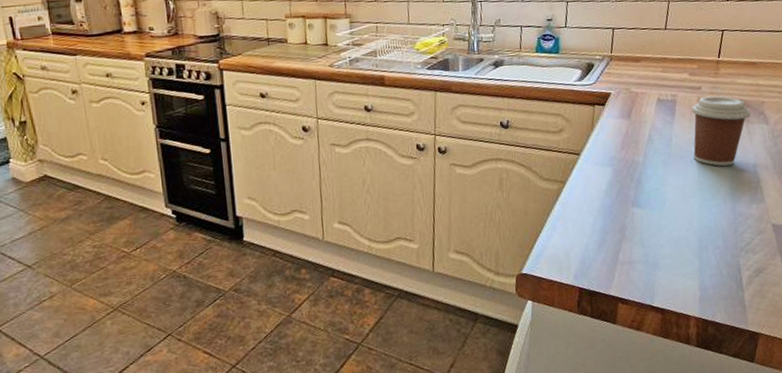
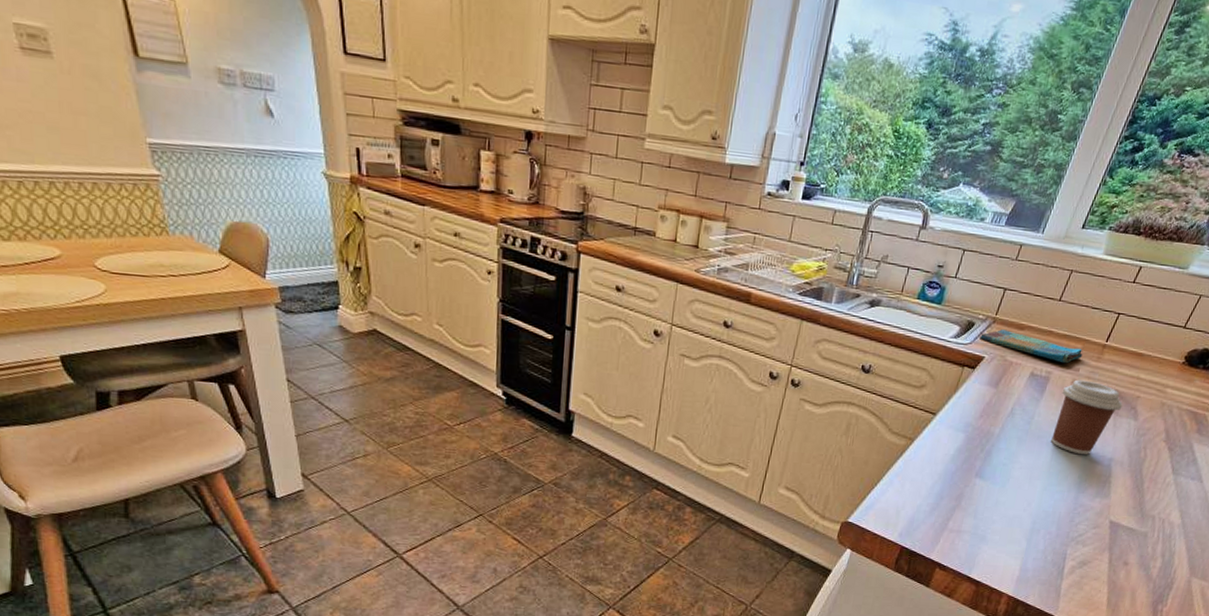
dish towel: none [602,65,701,85] -> present [980,329,1083,364]

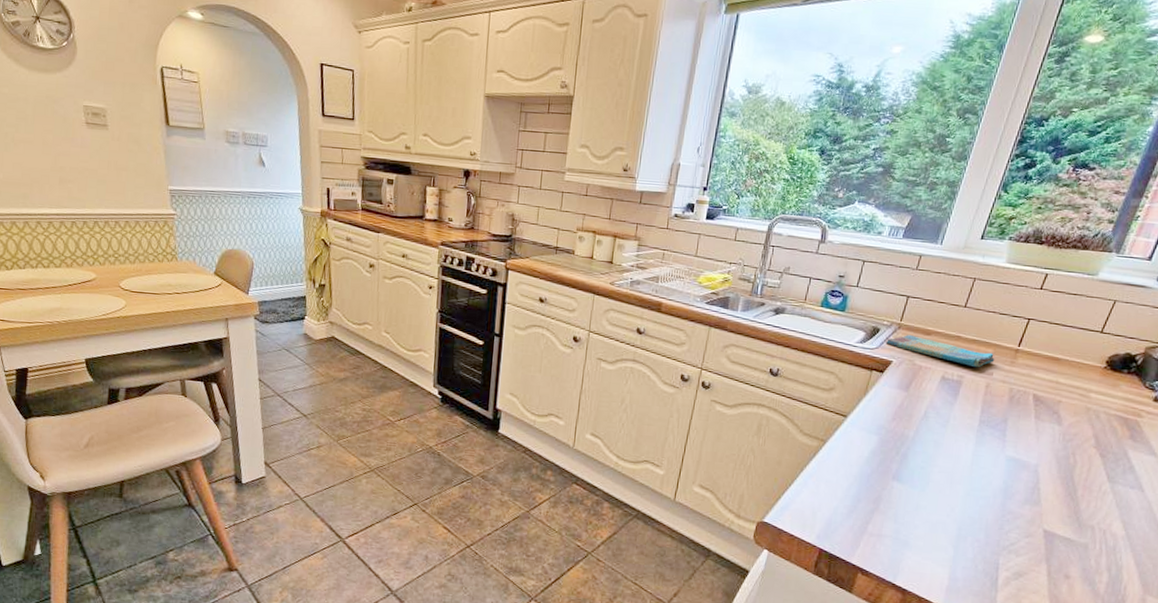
coffee cup: present [1051,379,1123,455] -> none [970,383,1044,460]

